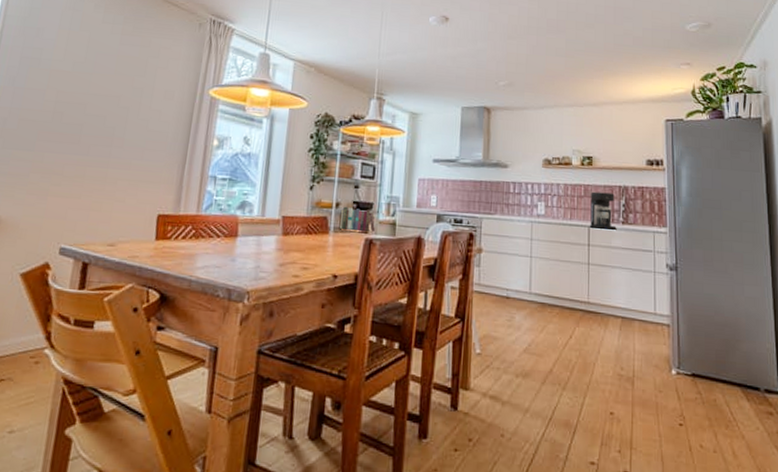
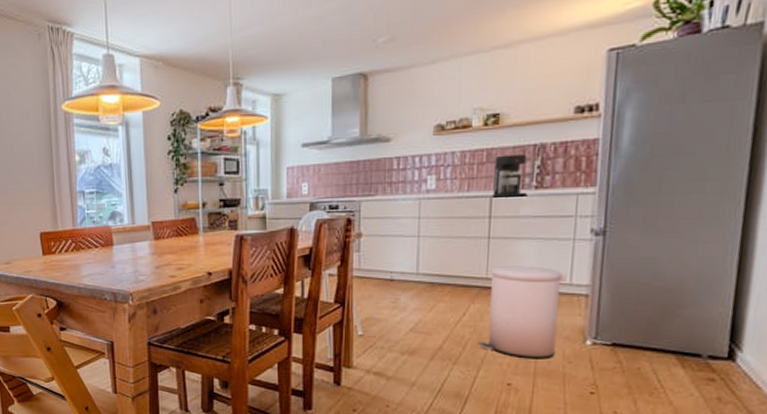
books: present [339,206,375,232] -> none [208,205,244,228]
pedal bin: none [582,291,651,388] -> present [477,266,567,360]

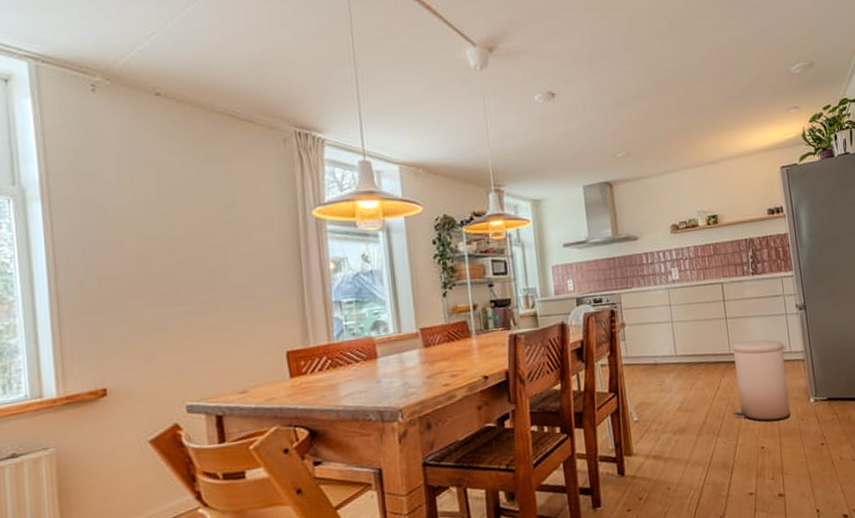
books: none [208,205,244,228] -> present [479,305,517,330]
coffee maker: present [493,154,528,199] -> none [720,247,748,285]

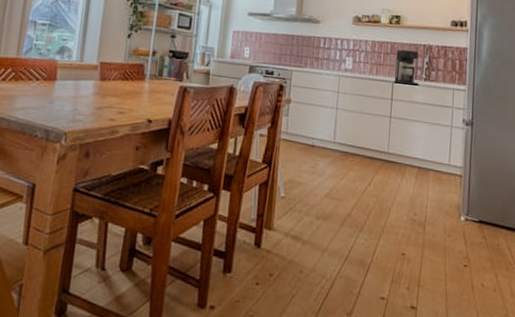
coffee maker: none [720,247,748,285] -> present [394,49,419,87]
pedal bin: present [732,339,791,422] -> none [379,143,446,232]

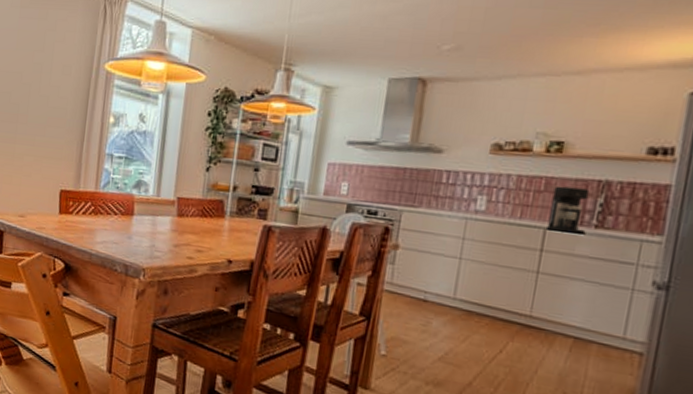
books: present [155,54,190,80] -> none [235,190,275,218]

